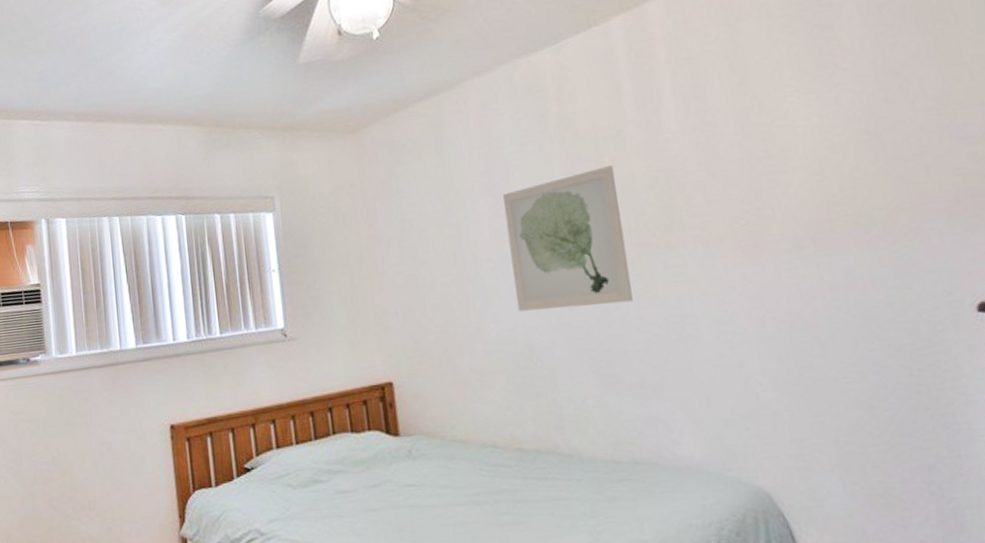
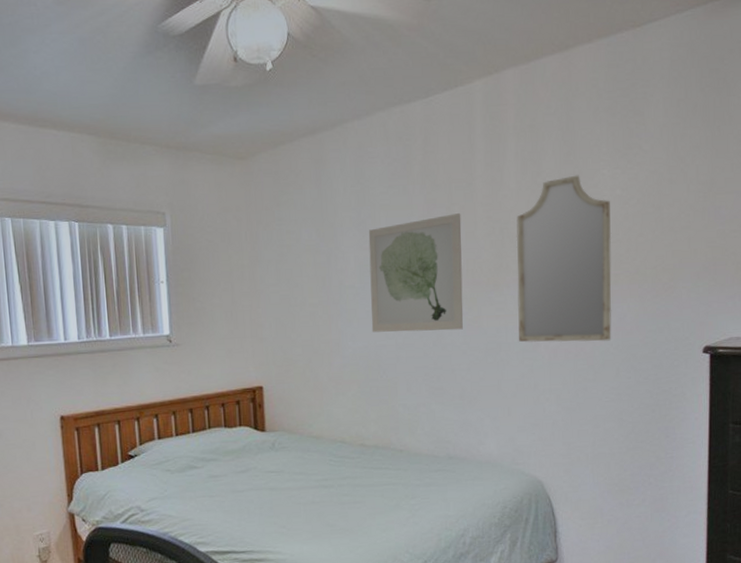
home mirror: none [684,106,839,312] -> present [516,175,612,342]

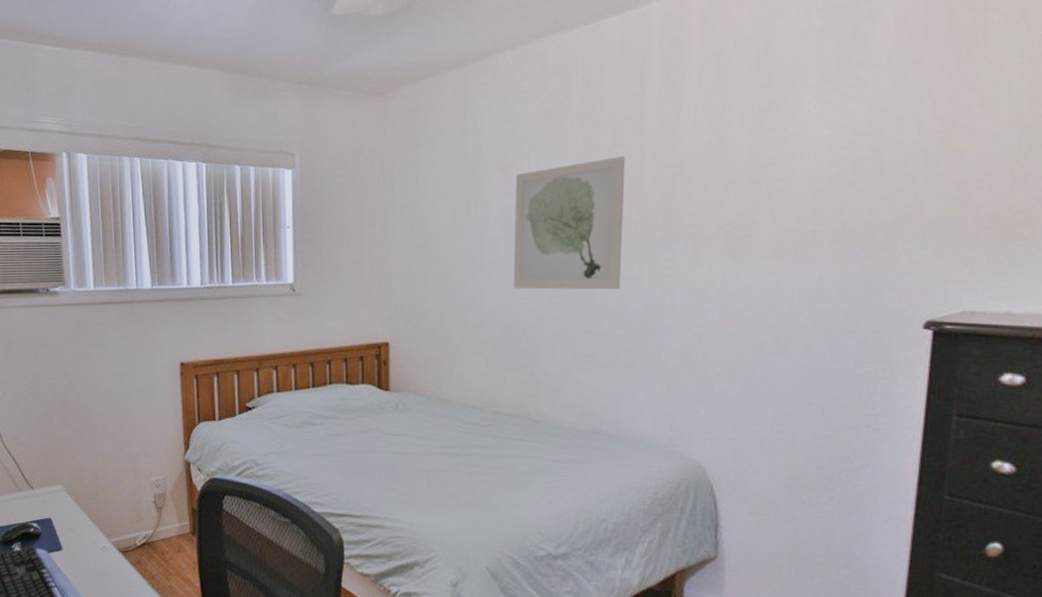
home mirror: present [516,175,612,342] -> none [687,111,814,310]

